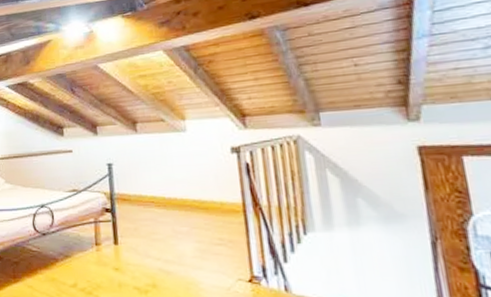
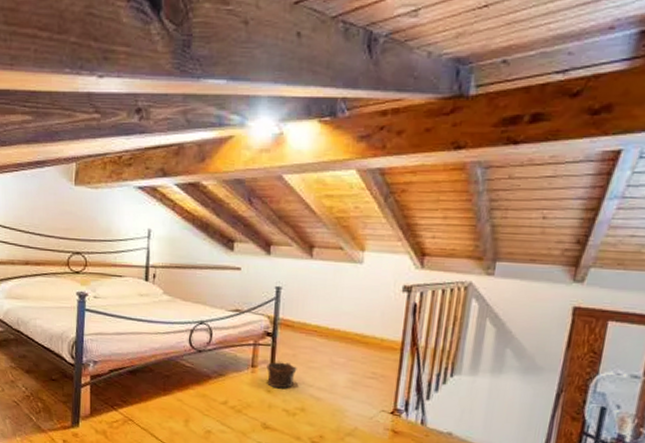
clay pot: none [110,237,141,264] -> present [266,361,297,388]

